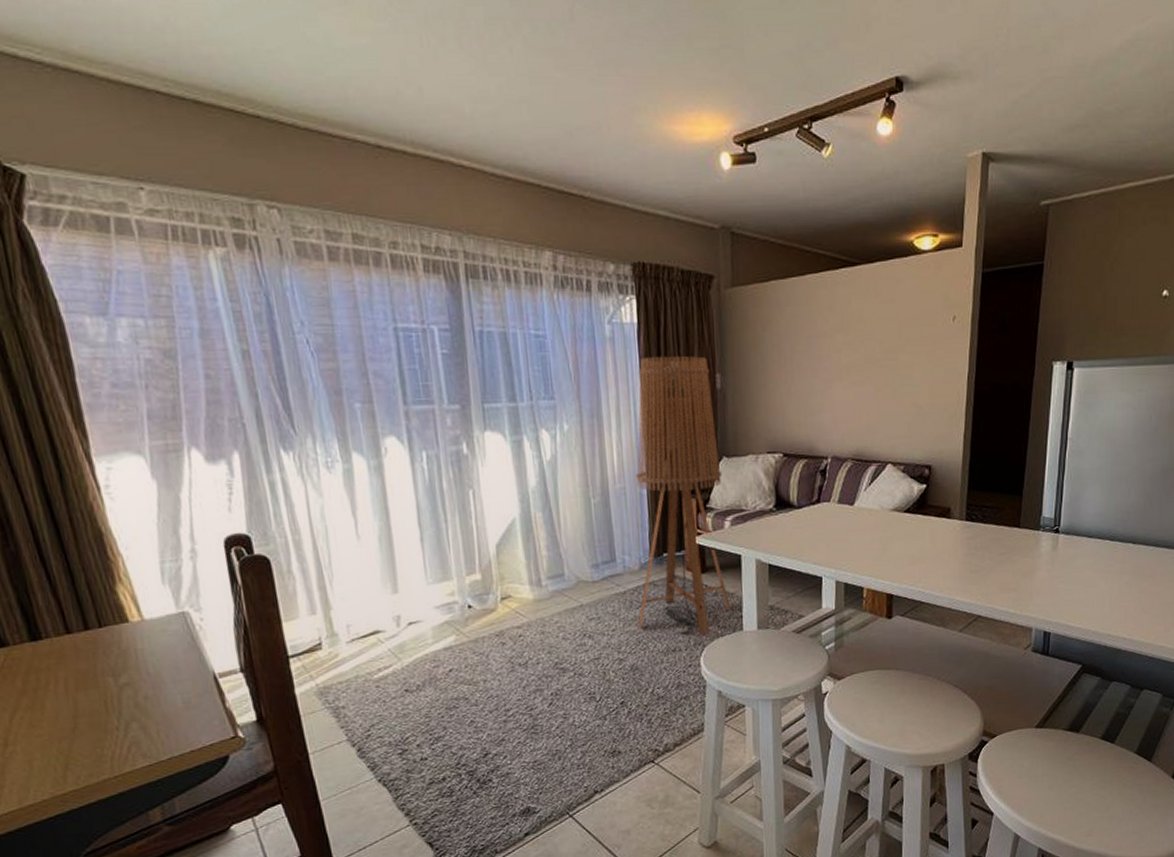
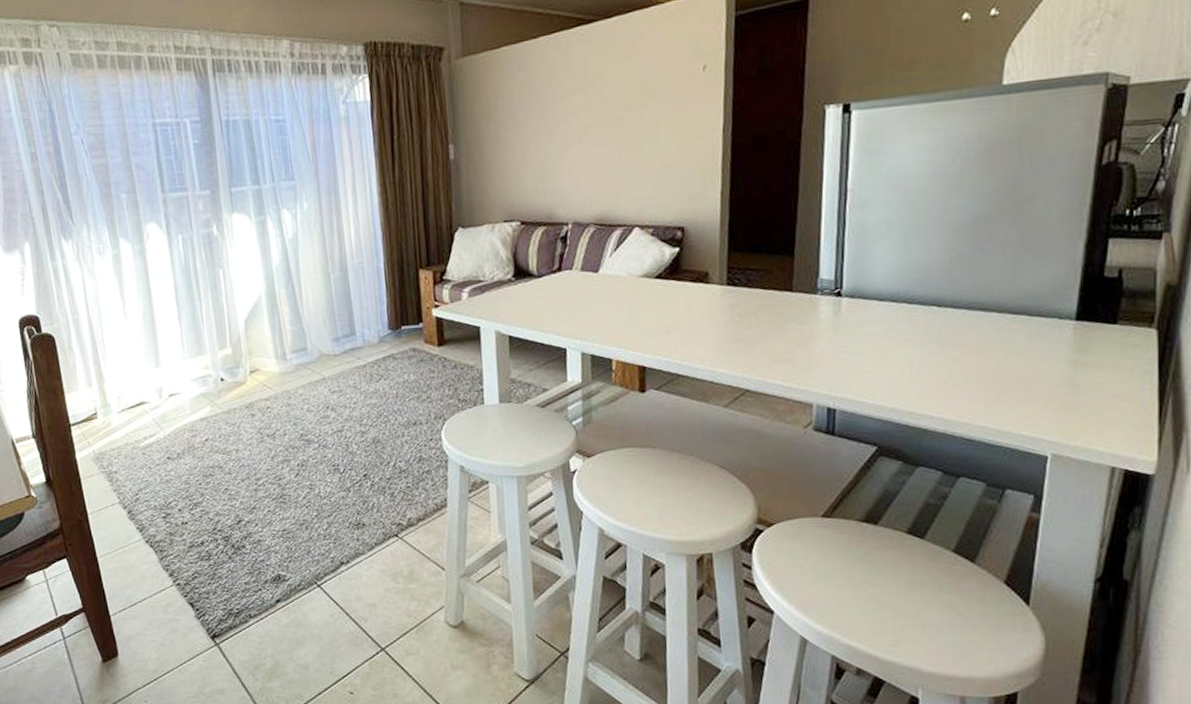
floor lamp: present [635,355,731,636] -> none [372,128,471,409]

